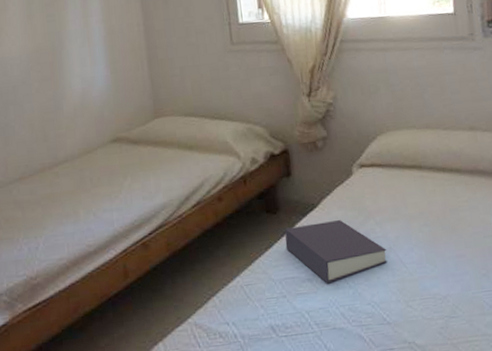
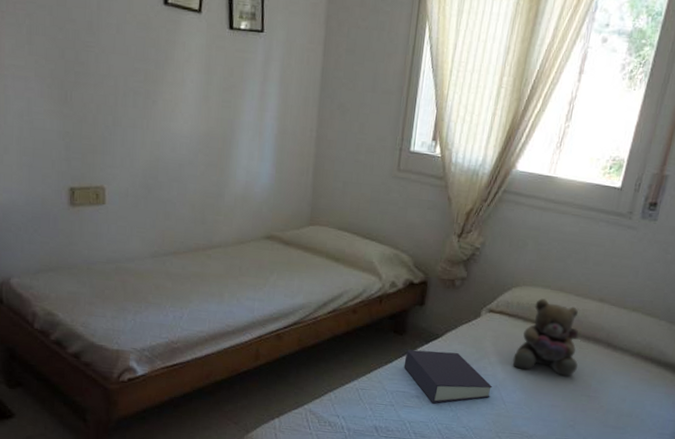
teddy bear: none [399,140,471,223] -> present [512,298,579,376]

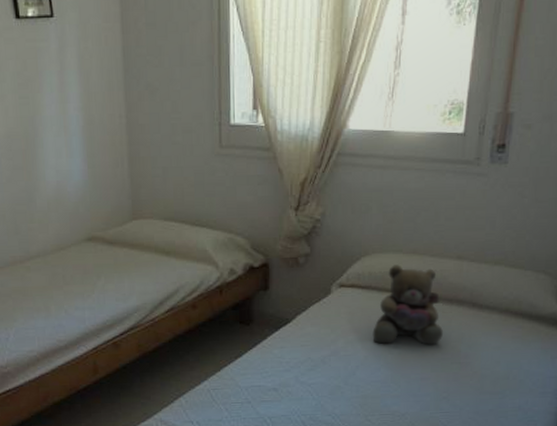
book: present [404,349,493,404] -> none [255,336,355,394]

